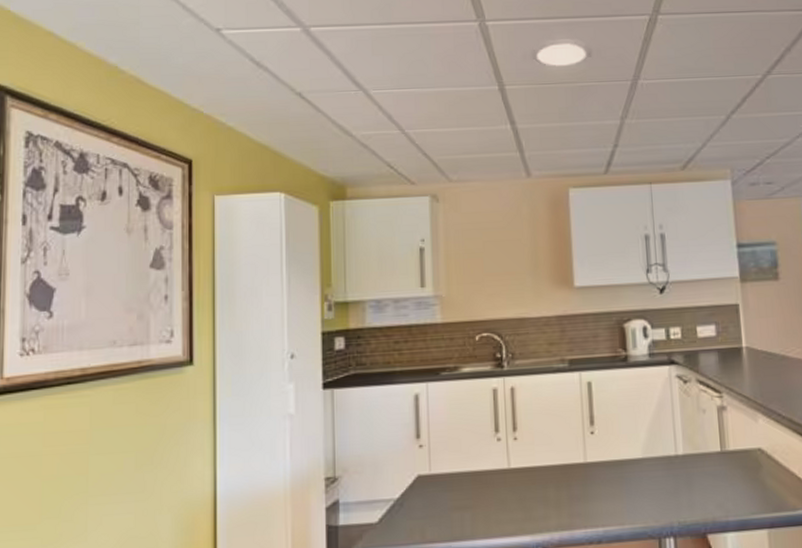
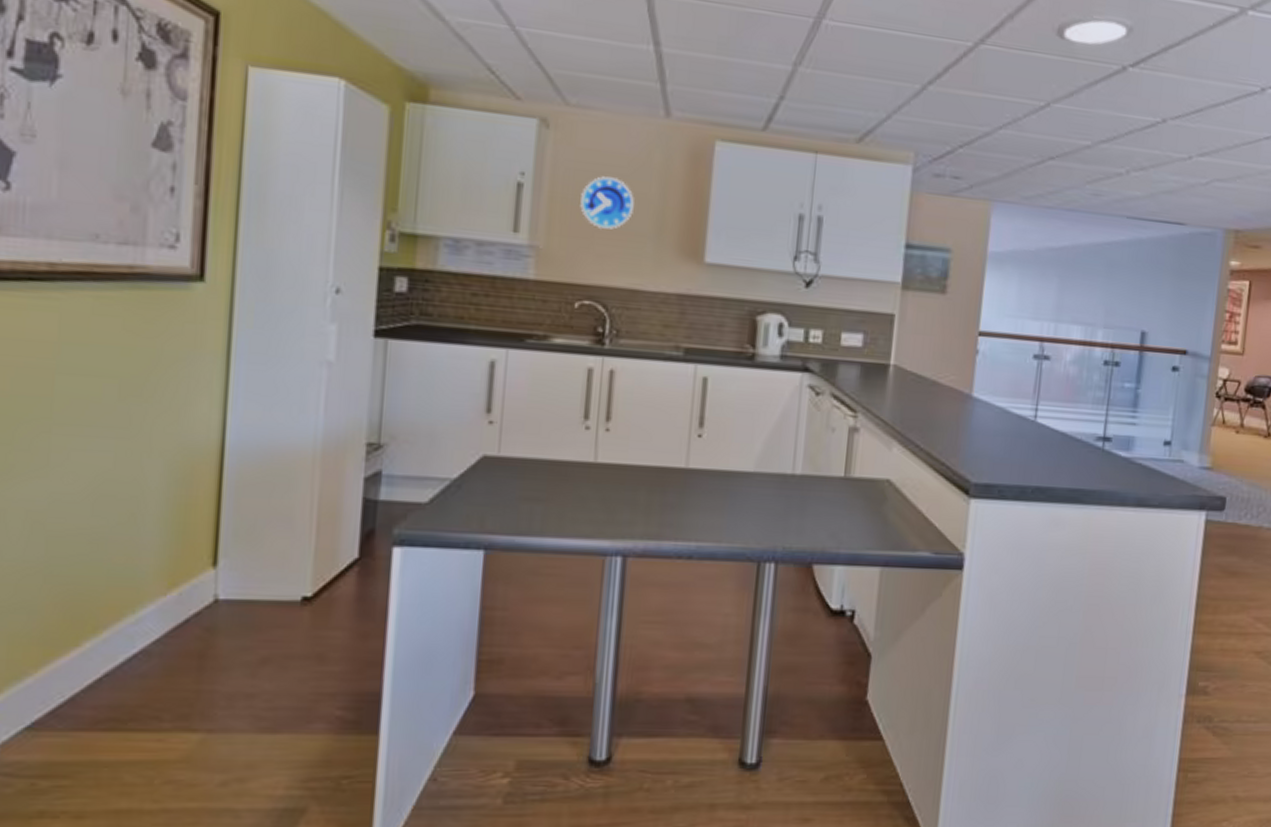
wall clock: none [470,231,512,273] -> present [580,176,634,230]

